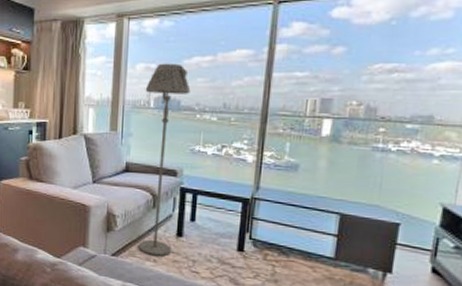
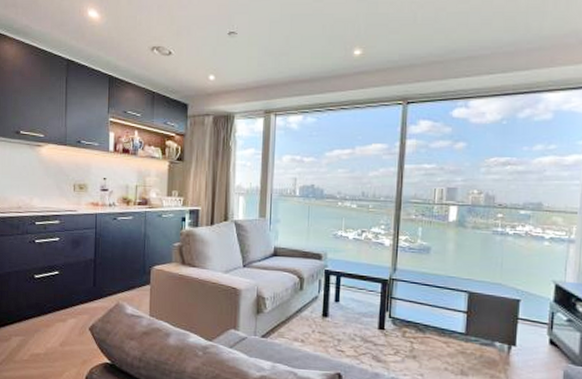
floor lamp: present [138,63,191,256] -> none [286,155,332,337]

